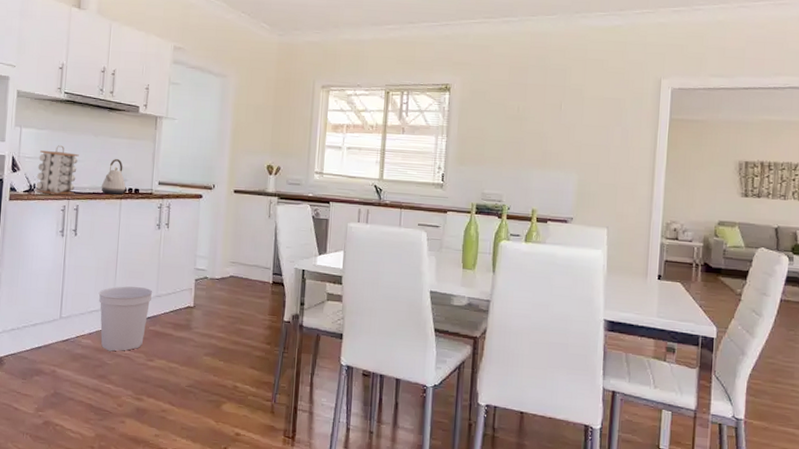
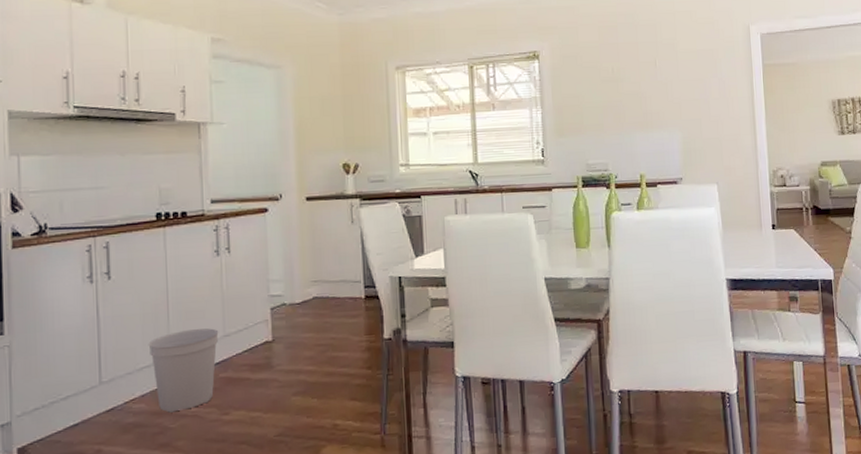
spice rack: present [35,145,79,196] -> none [47,171,102,235]
kettle: present [101,158,126,196] -> none [136,178,170,224]

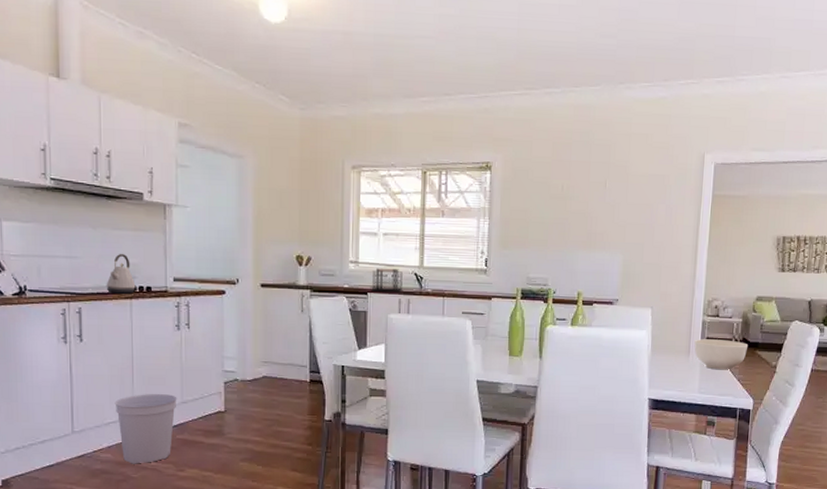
kettle: none [136,178,170,224] -> present [106,253,136,295]
dish rack: none [424,168,458,194] -> present [371,268,403,292]
bowl: none [765,209,820,242] -> present [694,339,749,370]

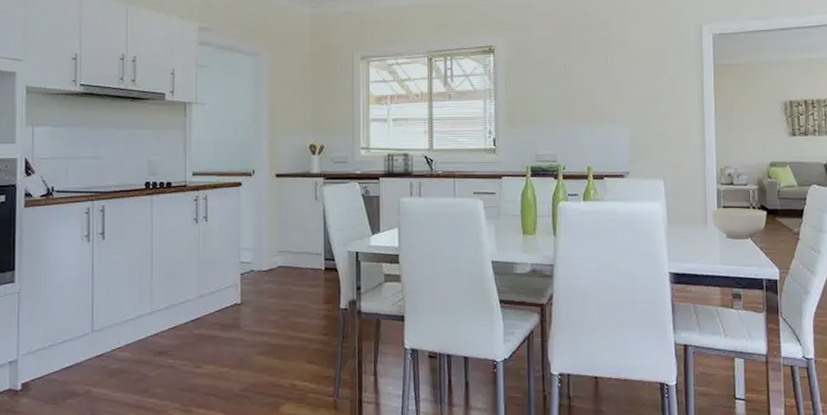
kettle: present [106,253,136,295] -> none [128,151,157,192]
plant pot: present [115,394,177,464] -> none [134,288,195,362]

